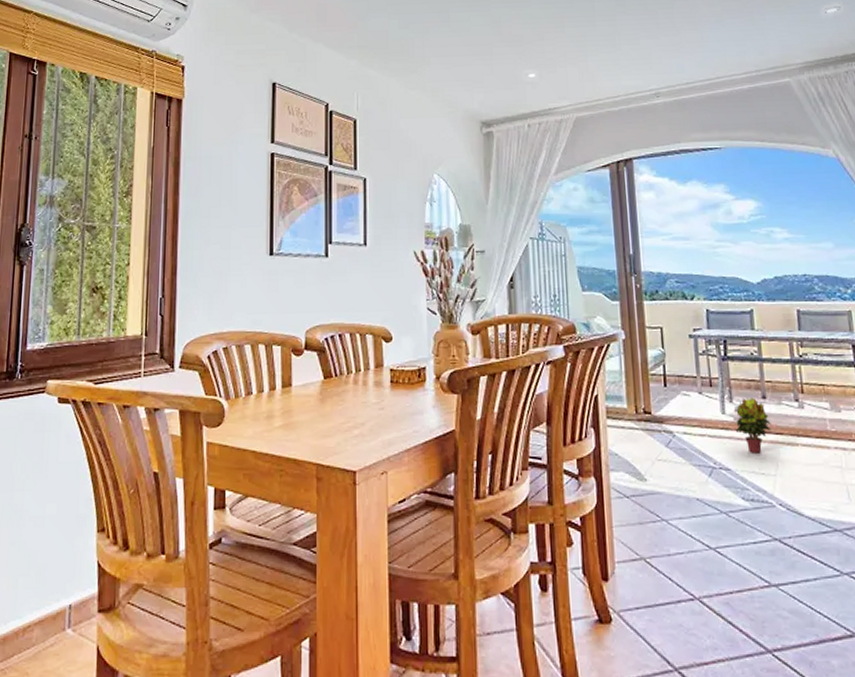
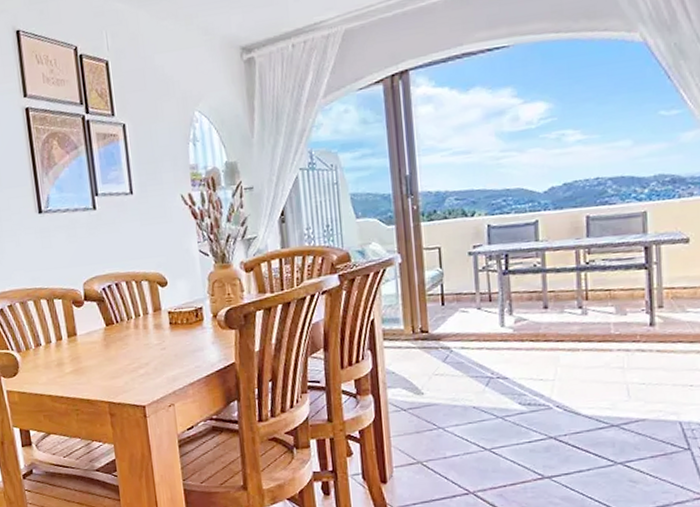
potted plant: present [735,397,774,453] -> none [514,308,554,362]

